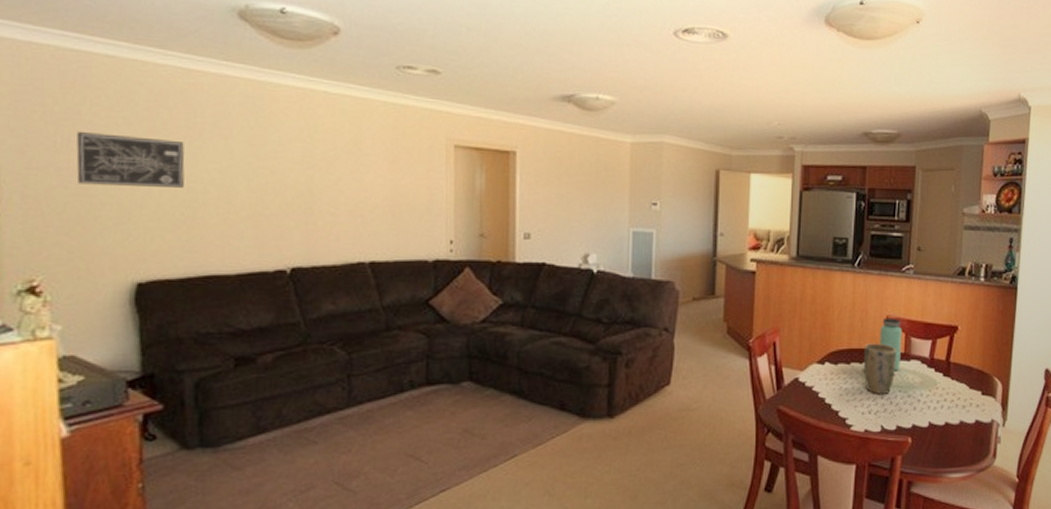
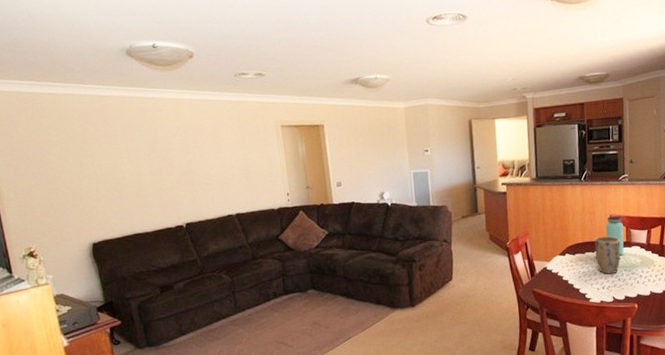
wall art: present [76,132,185,188] -> none [41,145,110,182]

